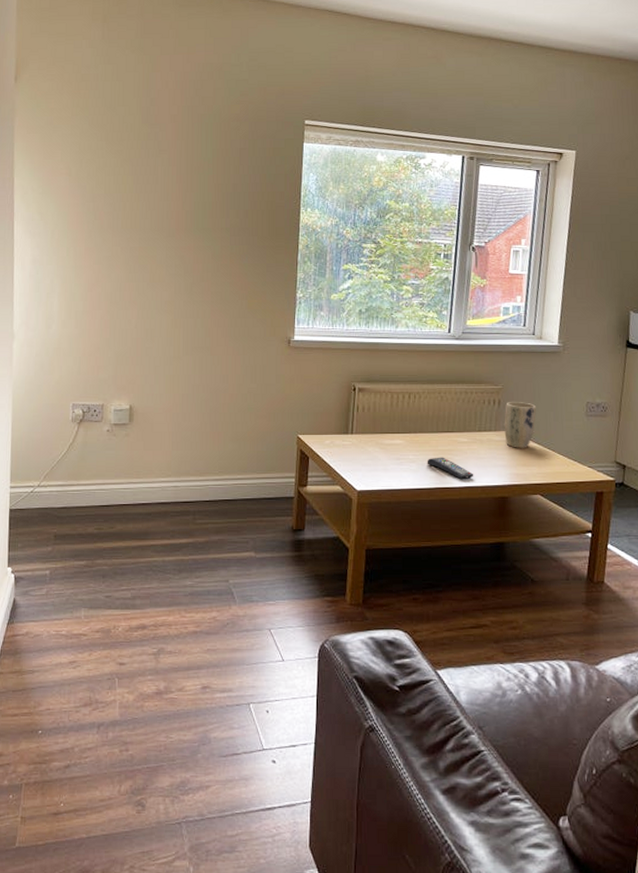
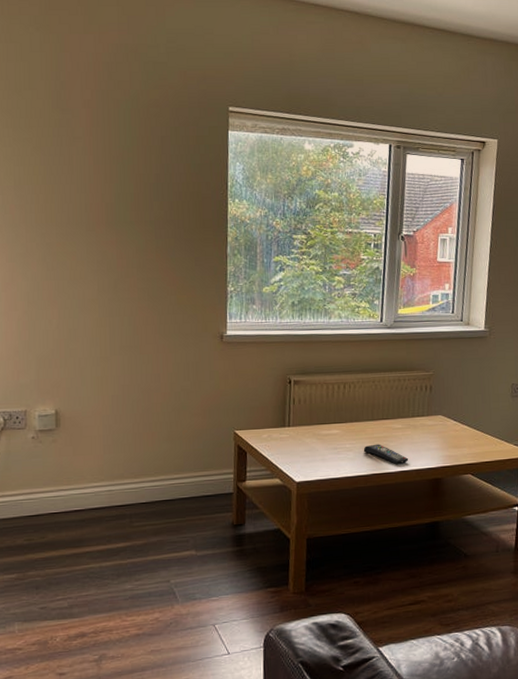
plant pot: present [504,402,536,448] -> none [435,386,466,431]

